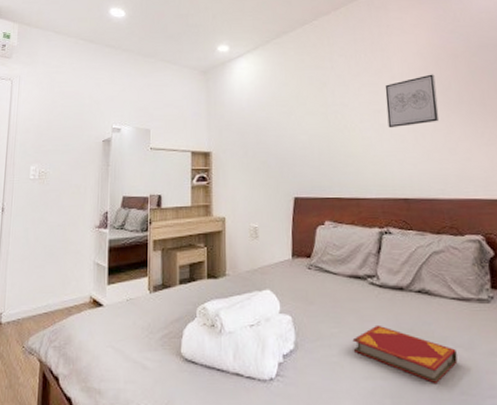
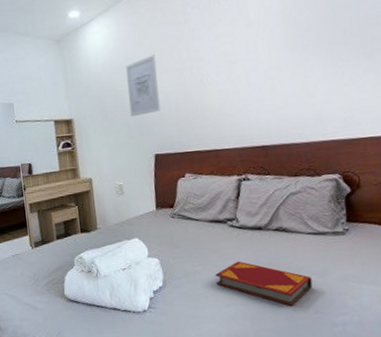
wall art: none [270,96,303,155] -> present [126,54,160,116]
wall art: present [385,74,440,128] -> none [241,16,298,78]

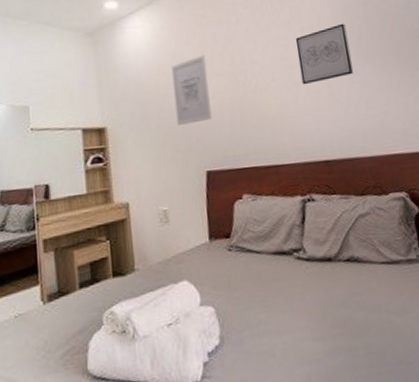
hardback book: present [215,261,312,306] -> none [282,302,392,357]
wall art: none [241,16,298,78] -> present [295,23,354,85]

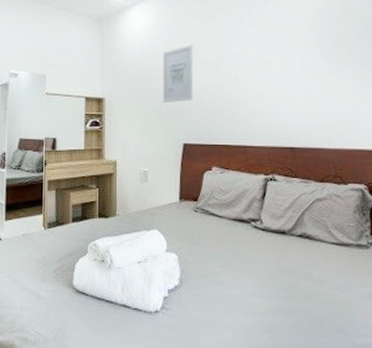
wall art: present [295,23,354,85] -> none [276,25,330,79]

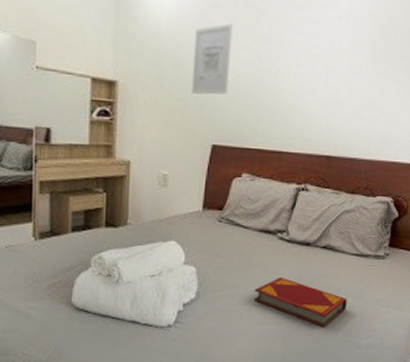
hardback book: none [234,265,334,321] -> present [253,276,347,327]

